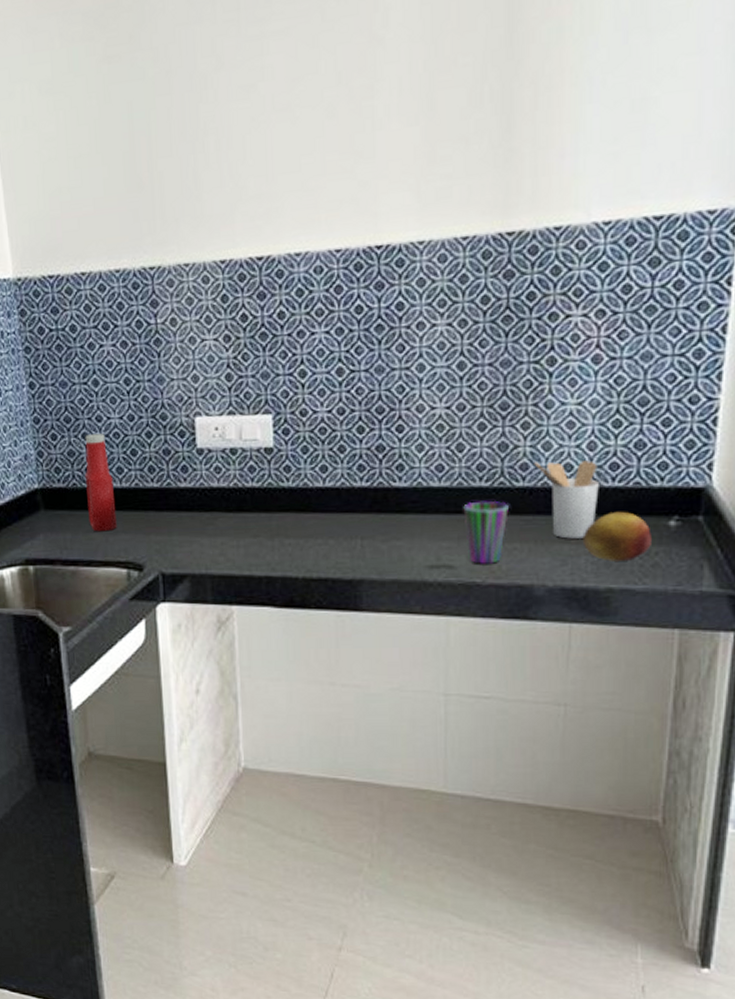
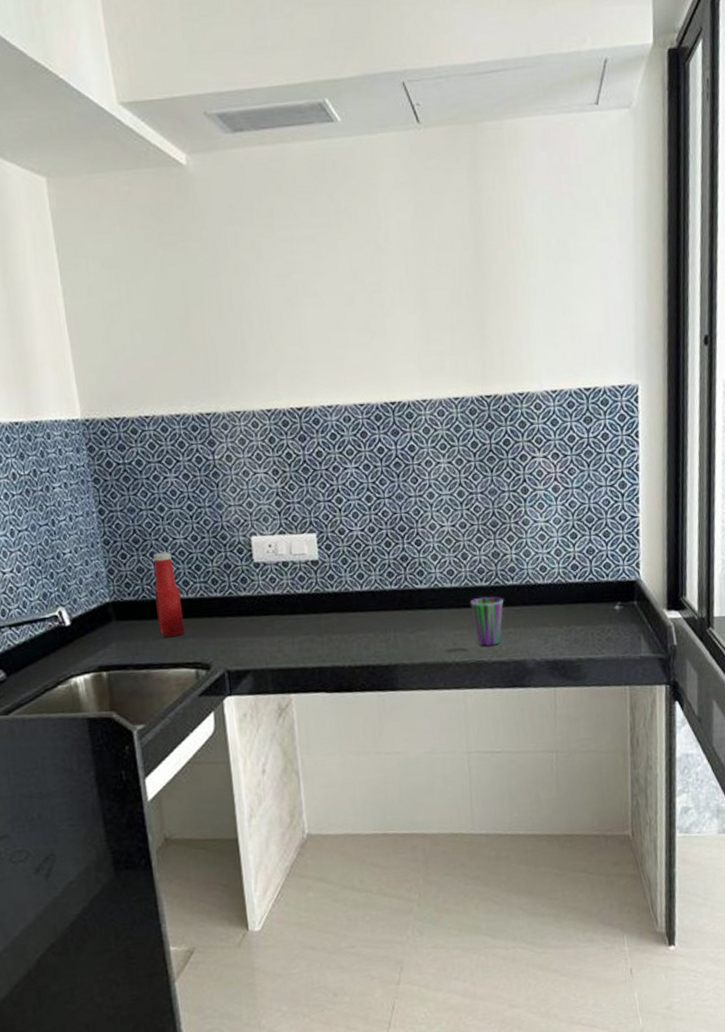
utensil holder: present [534,461,599,539] -> none [519,563,566,623]
fruit: present [582,511,651,561] -> none [557,600,605,638]

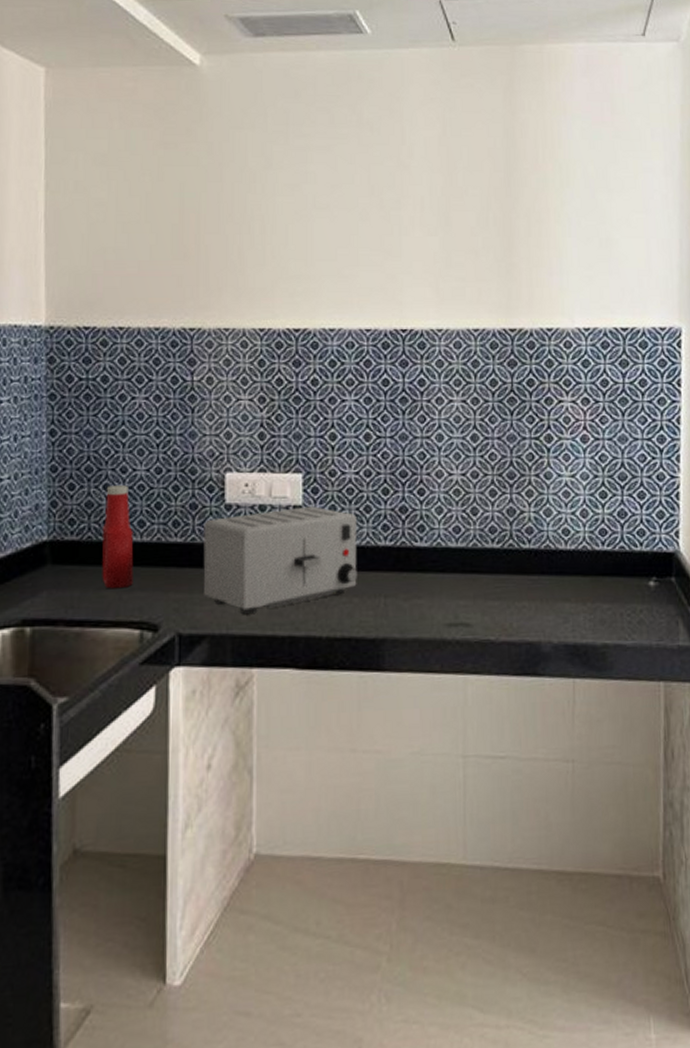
toaster: none [238,560,371,652] -> present [203,506,358,615]
cup: present [470,596,504,647] -> none [478,561,518,623]

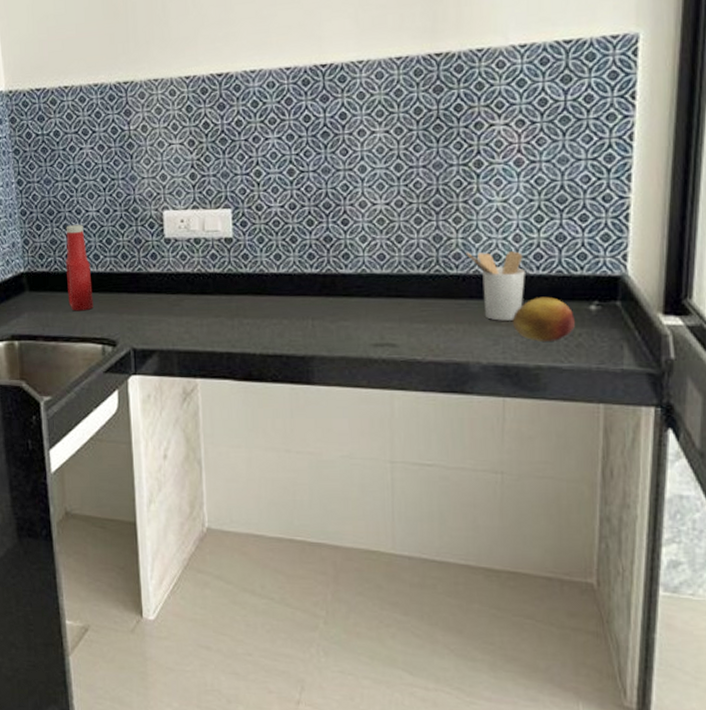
toaster: present [203,506,358,615] -> none [148,238,287,334]
utensil holder: none [537,526,592,598] -> present [466,251,525,321]
fruit: none [580,572,637,619] -> present [512,296,575,342]

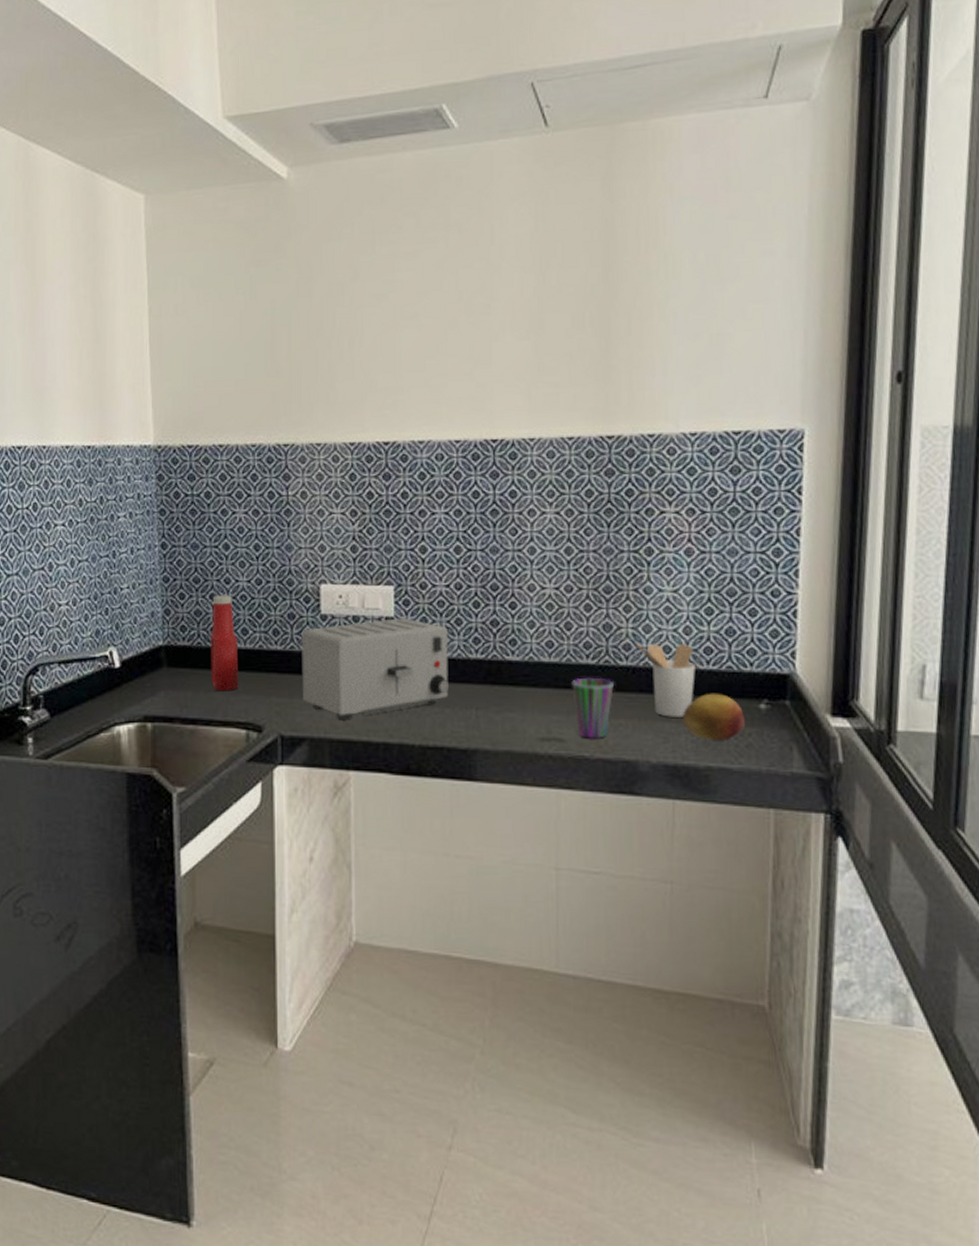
toaster: none [148,238,287,334] -> present [301,618,450,721]
cup: none [403,286,445,344] -> present [572,677,614,740]

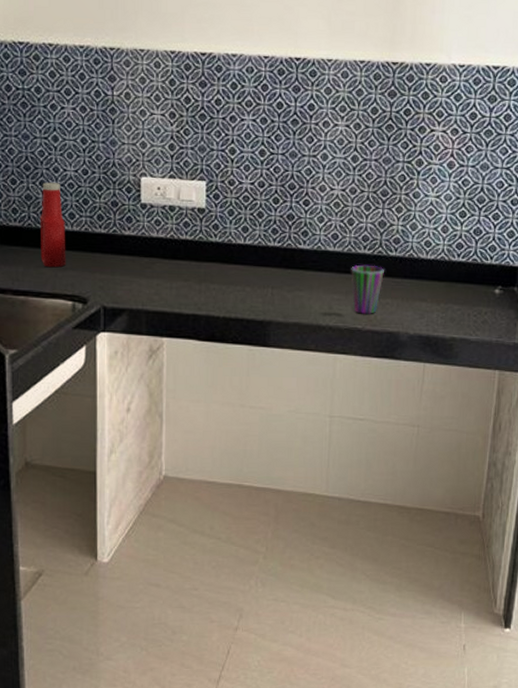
toaster: present [301,618,450,721] -> none [123,209,251,295]
utensil holder: present [636,643,695,717] -> none [404,238,449,299]
fruit: present [682,693,745,741] -> none [435,280,483,317]

